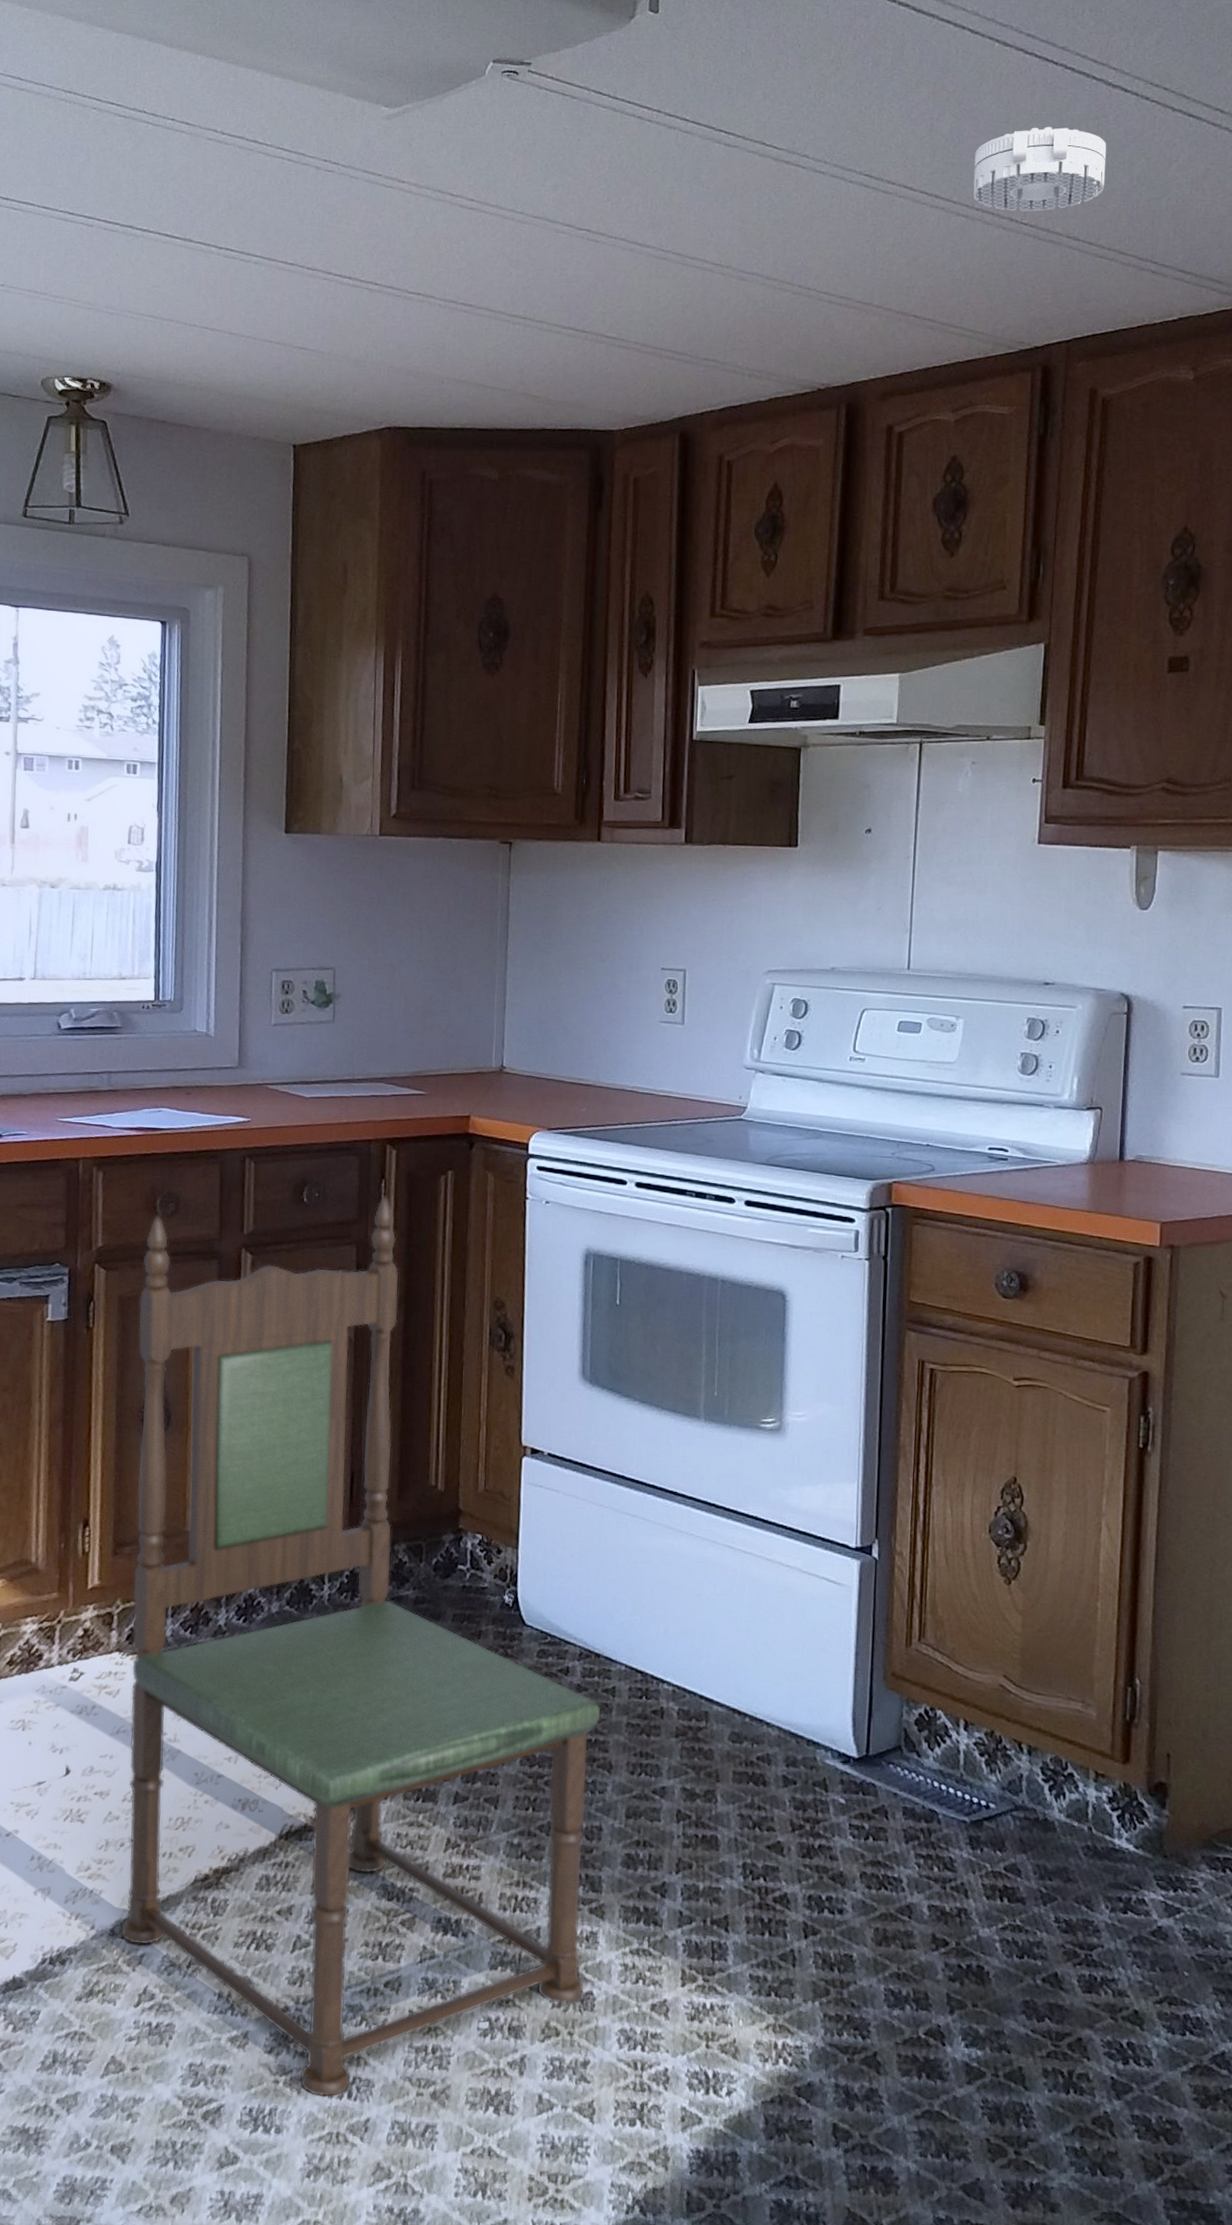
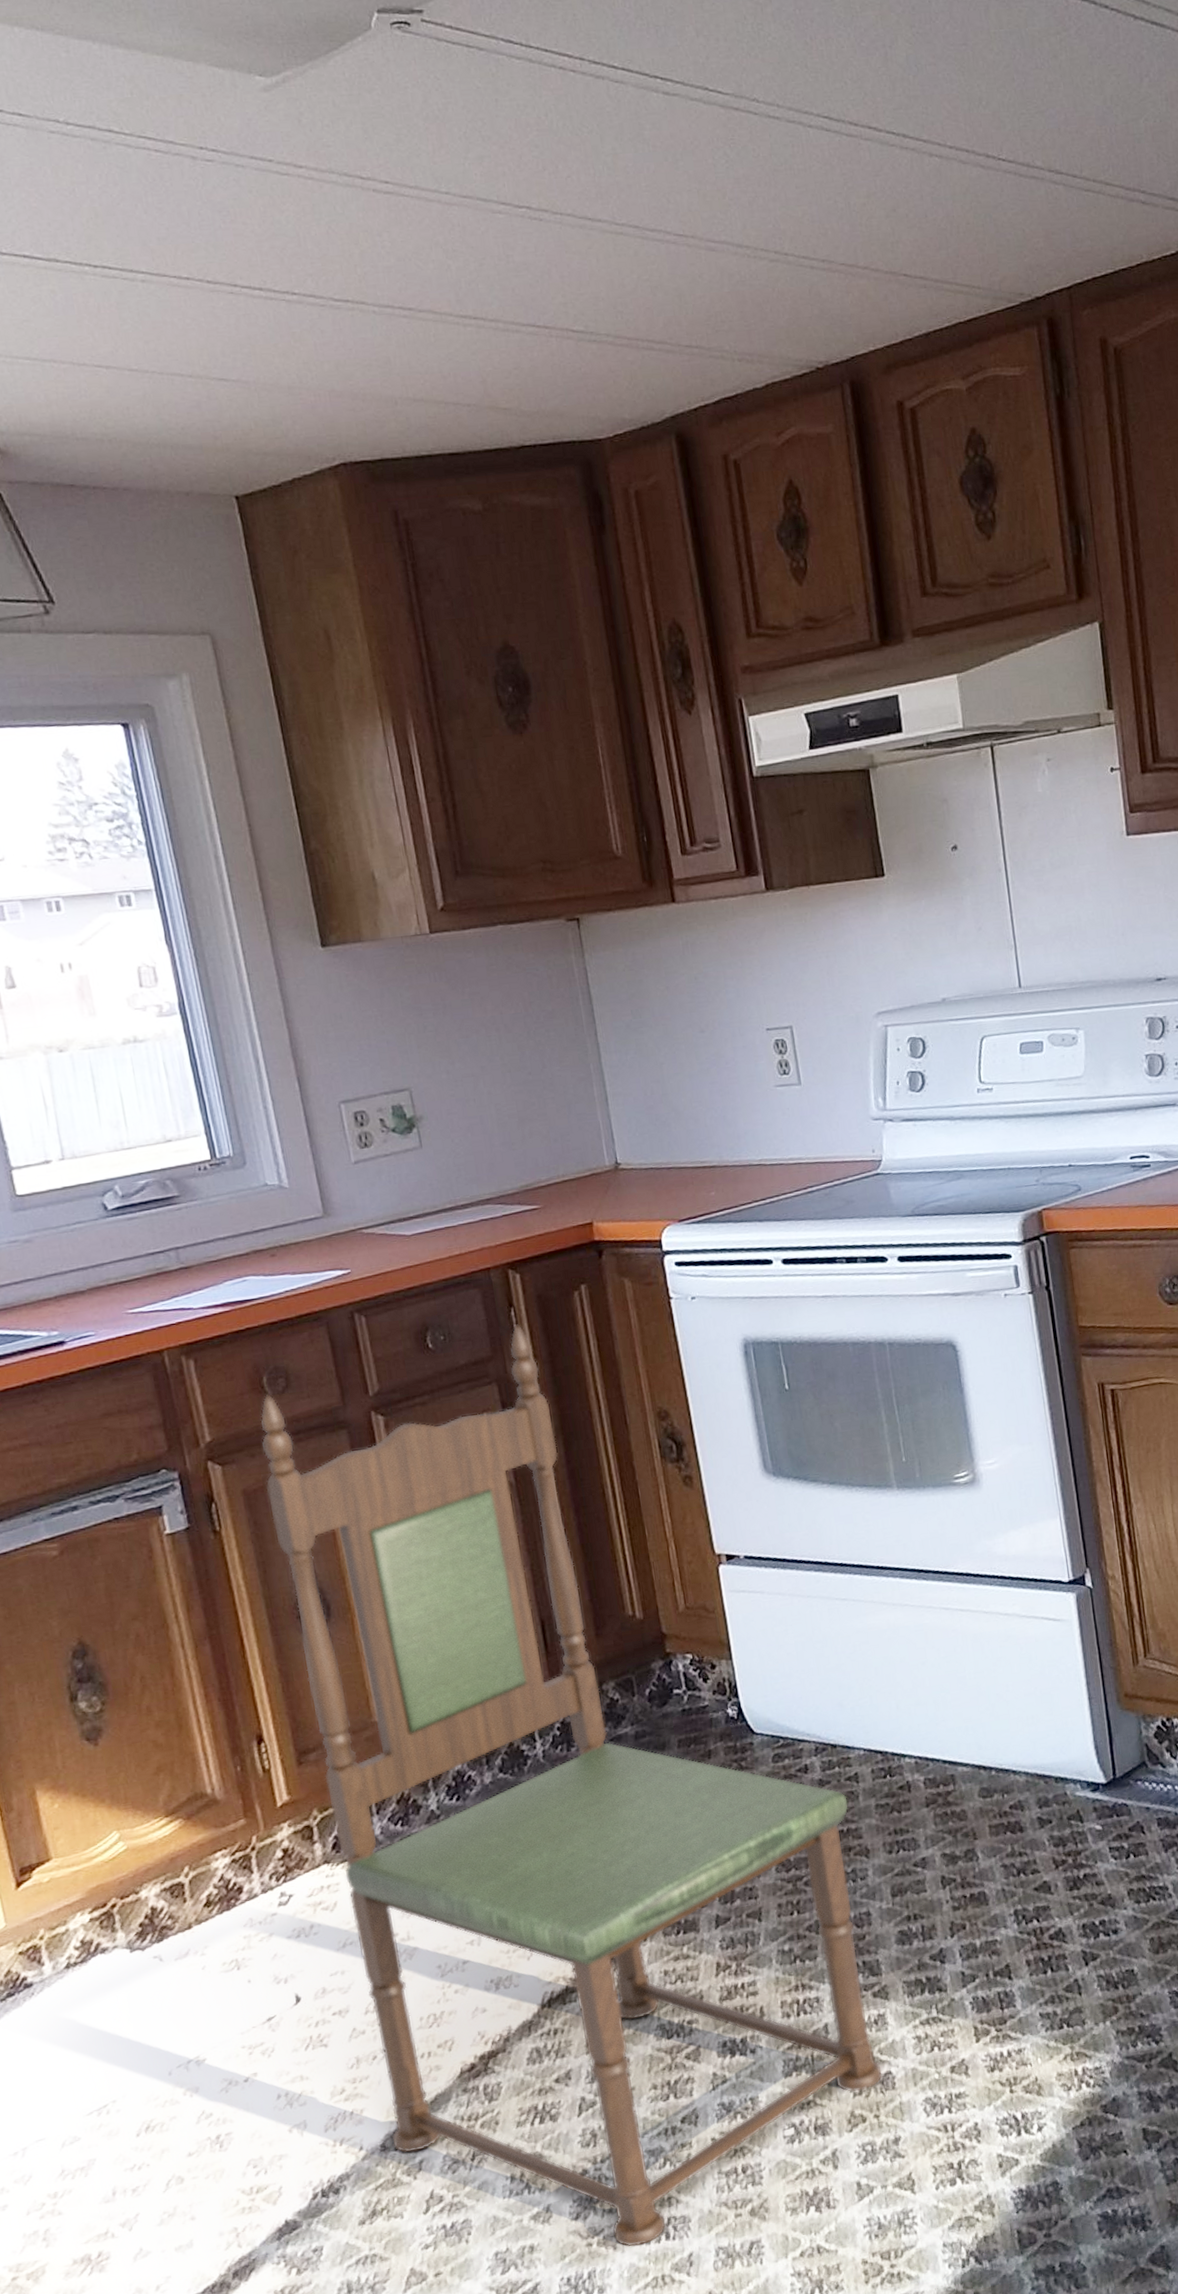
smoke detector: present [973,126,1107,212] -> none [937,46,1078,146]

